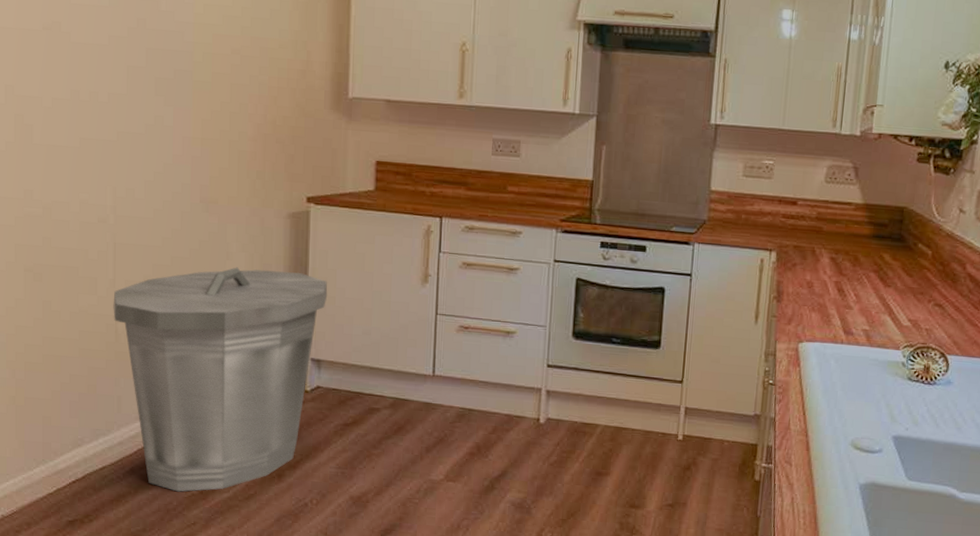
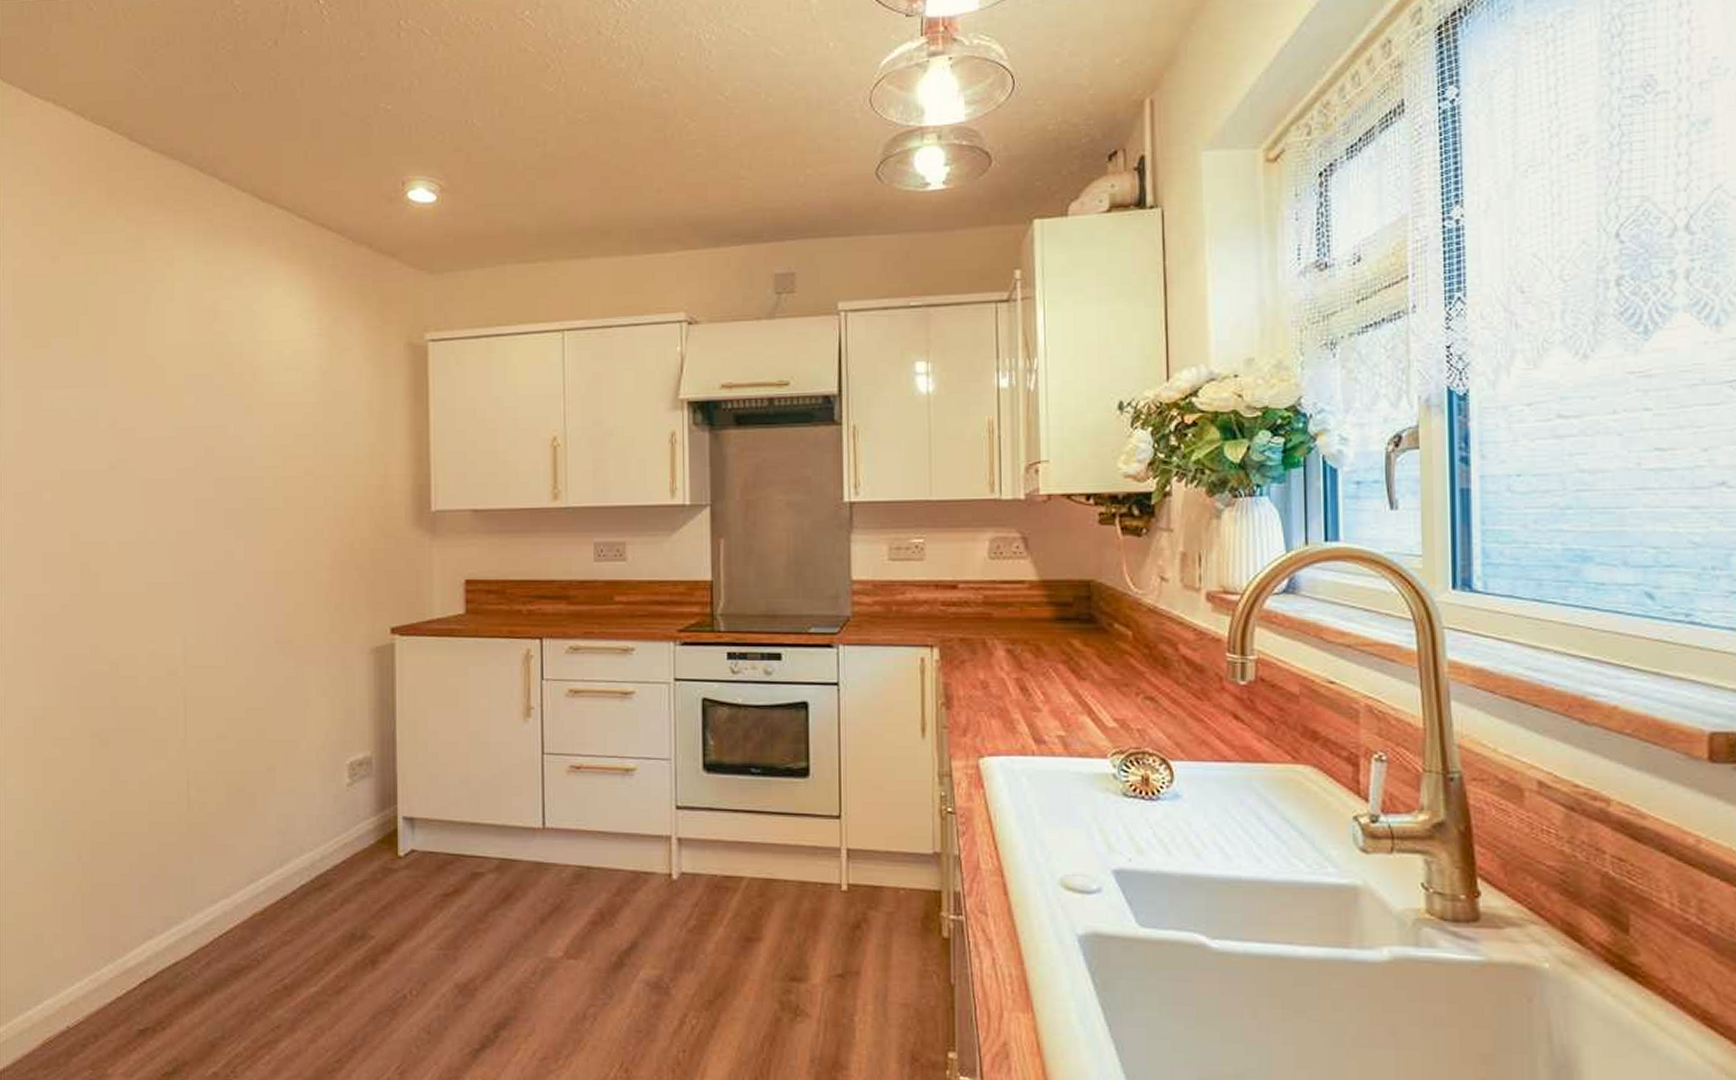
trash can: present [113,267,328,492] -> none [184,715,419,988]

